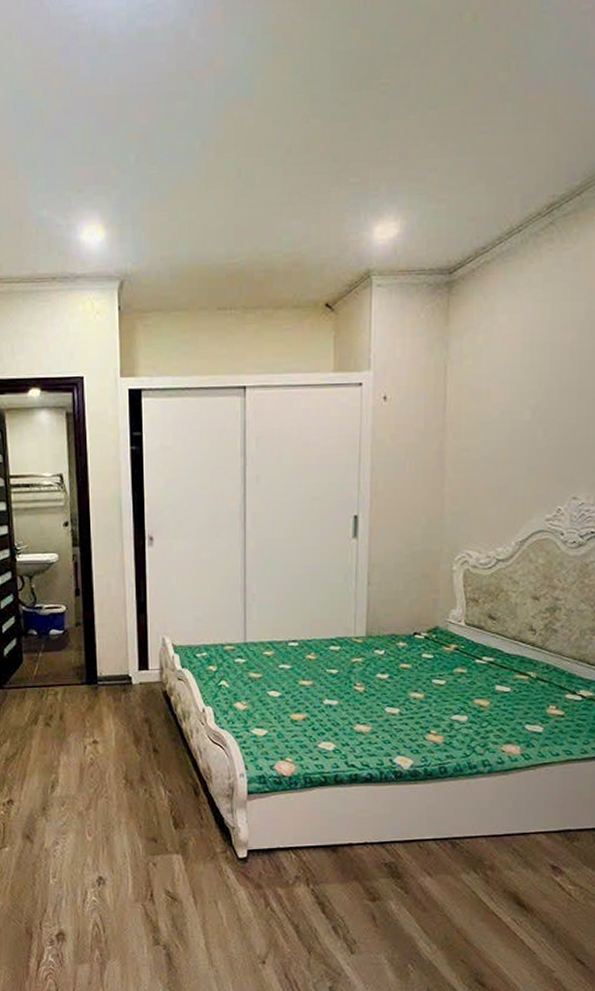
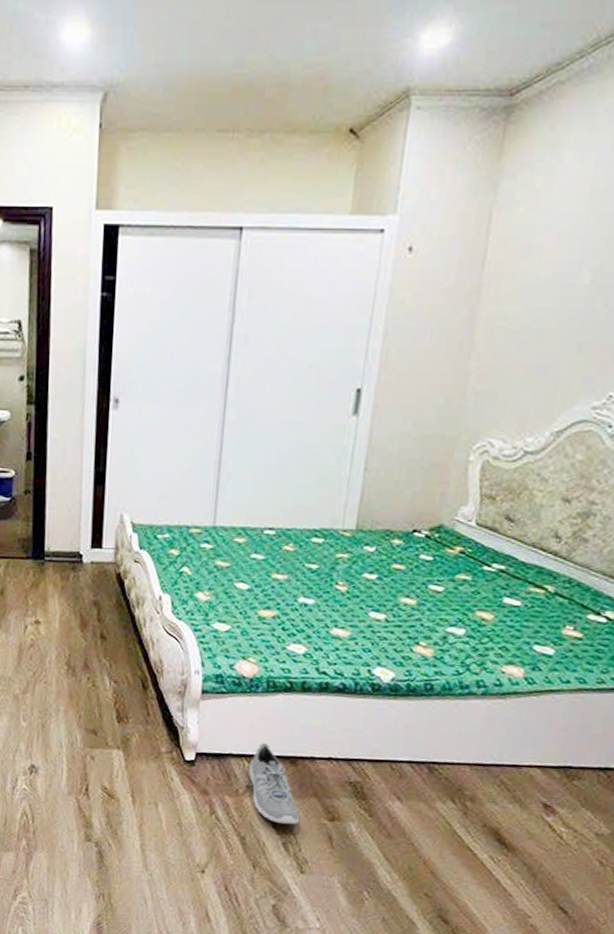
sneaker: none [295,834,344,909] -> present [248,742,299,825]

